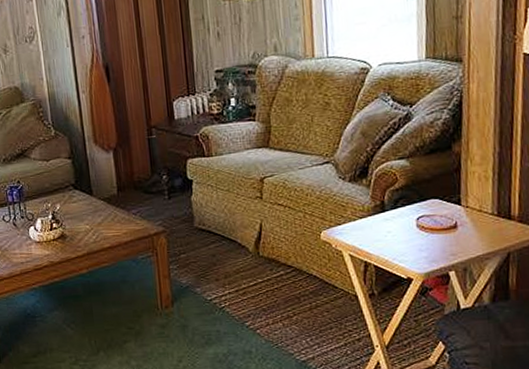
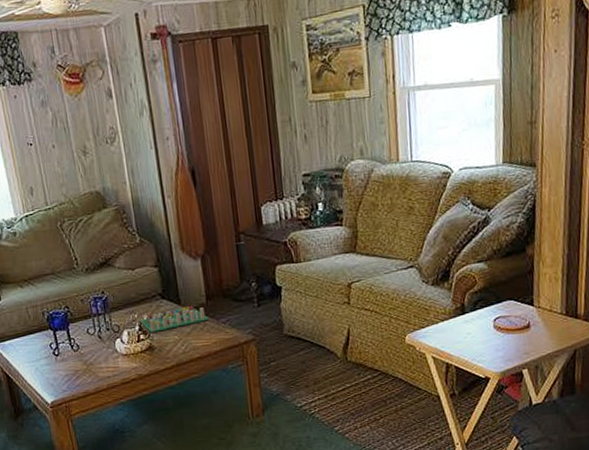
board game: none [52,196,121,222] -> present [138,305,210,333]

